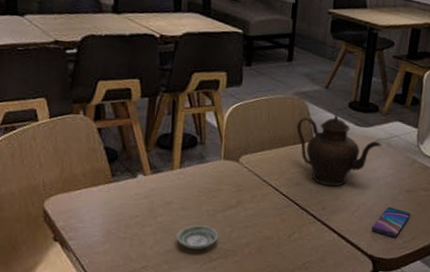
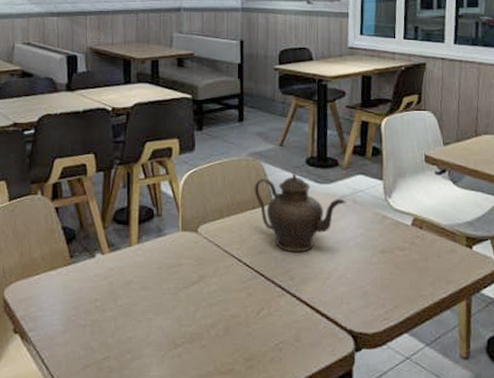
saucer: present [175,225,219,250] -> none [137,306,182,335]
smartphone: present [371,206,411,238] -> none [347,271,389,307]

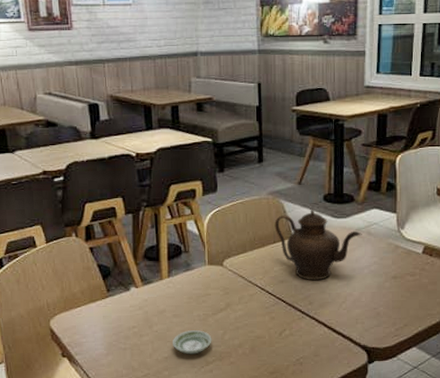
saucer: none [137,306,182,335] -> present [172,330,212,355]

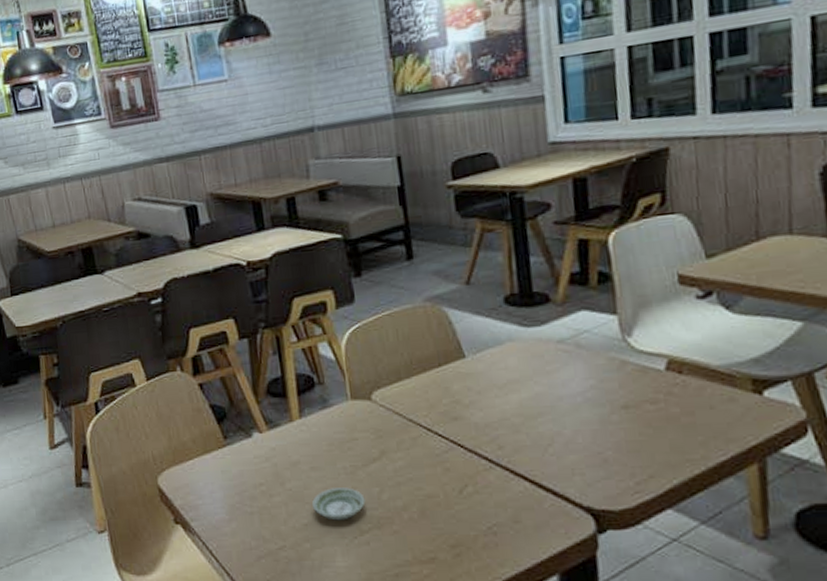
teapot: present [274,209,362,281] -> none [437,316,568,416]

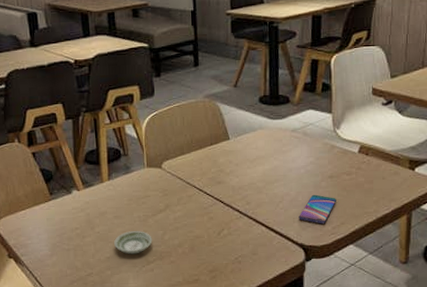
smartphone: none [580,433,638,478] -> present [299,194,336,224]

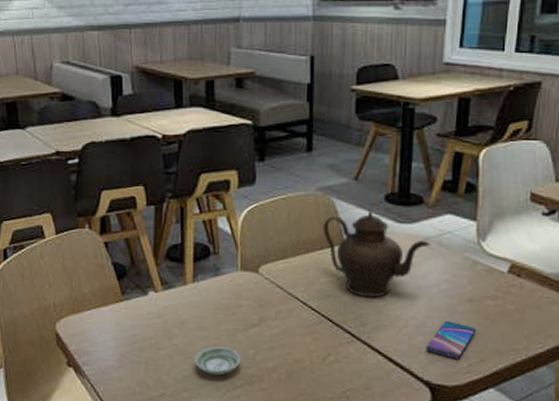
teapot: none [211,111,298,181] -> present [323,210,432,298]

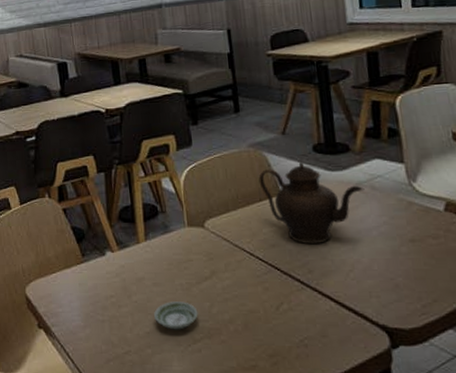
smartphone: present [426,320,476,359] -> none [376,262,424,301]

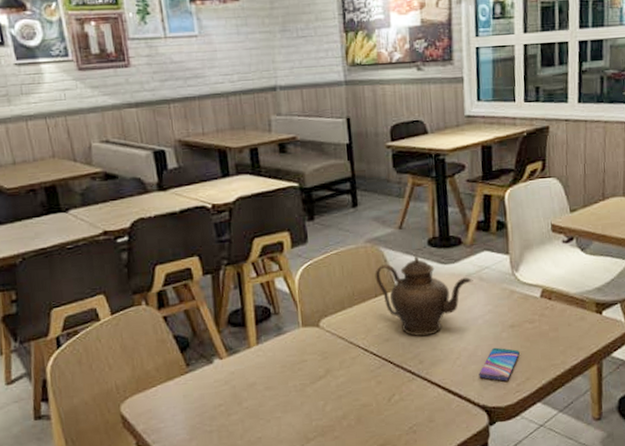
saucer: present [153,302,198,330] -> none [265,403,312,432]
smartphone: none [376,262,424,301] -> present [479,347,520,381]

